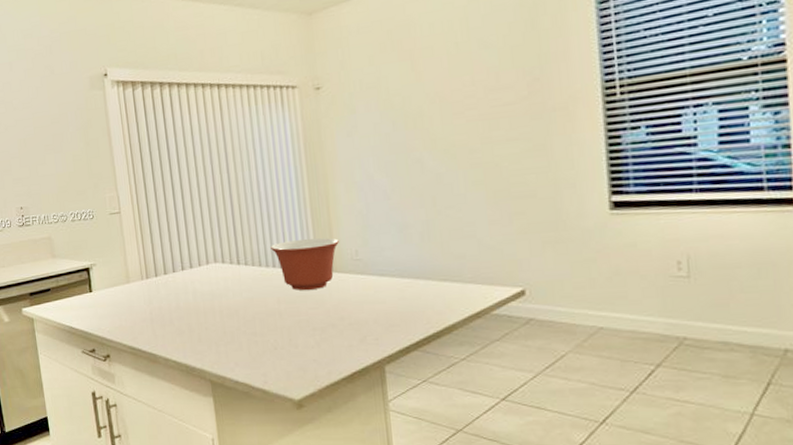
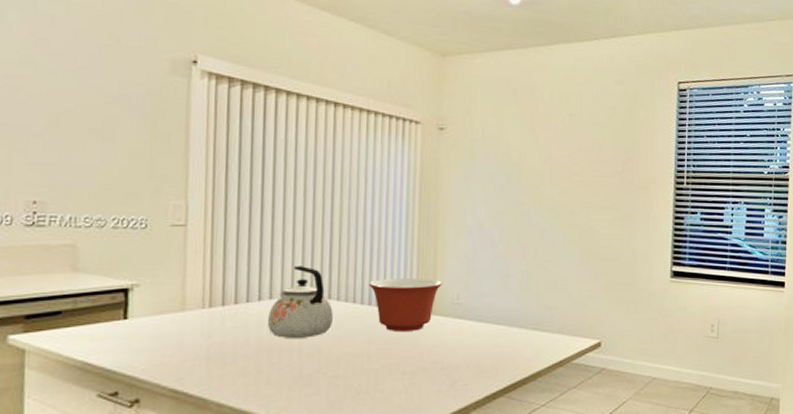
kettle: none [191,237,245,301] -> present [267,266,333,338]

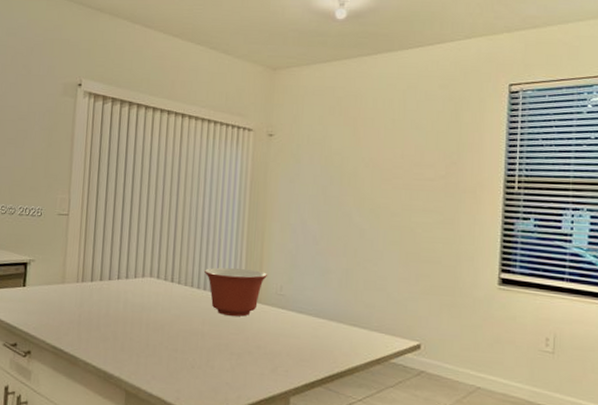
kettle: present [267,266,333,338] -> none [123,252,175,314]

